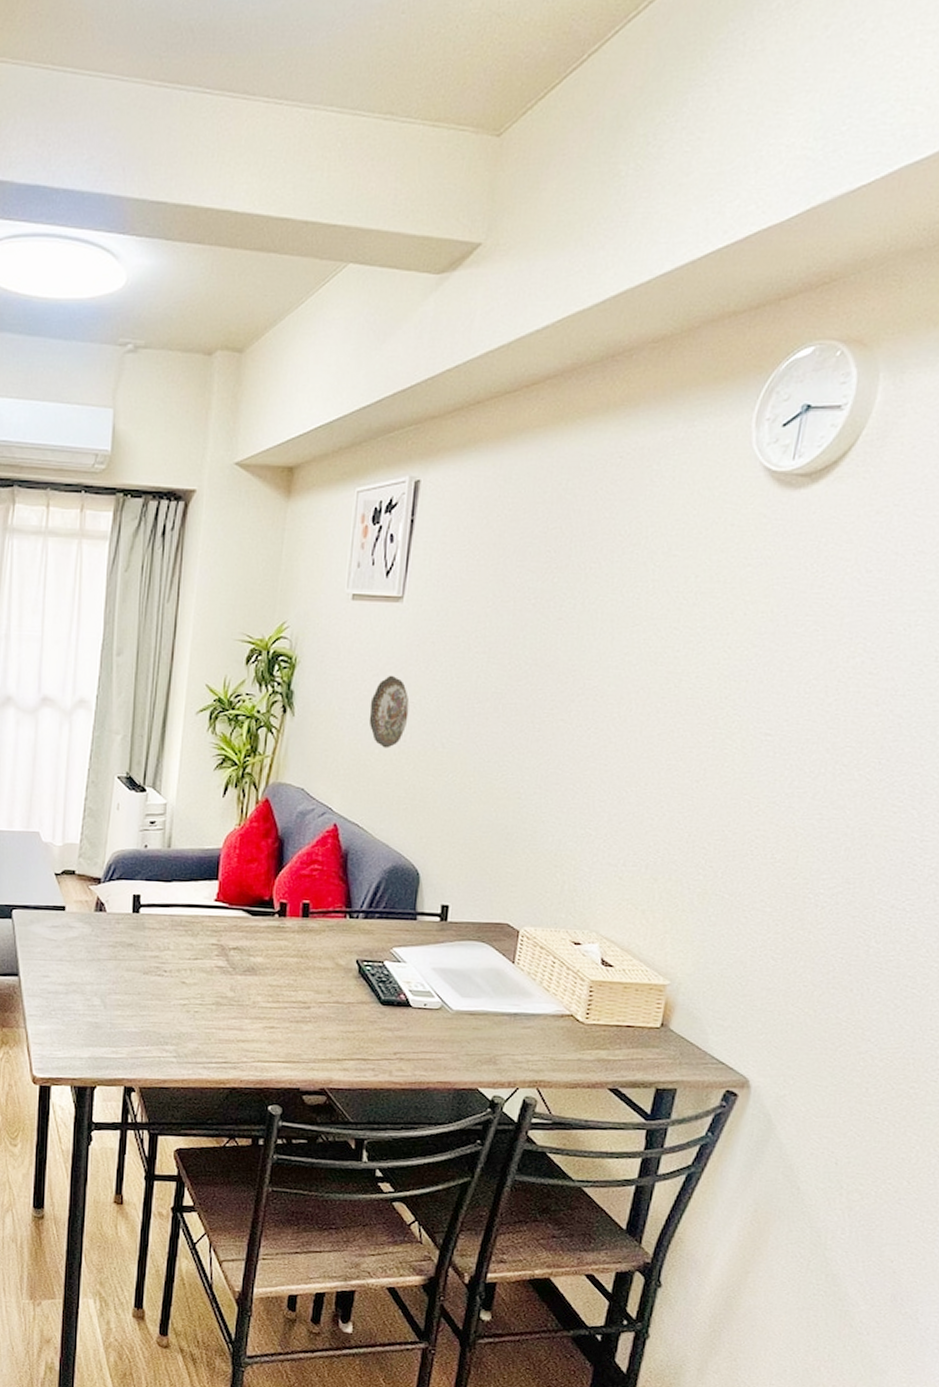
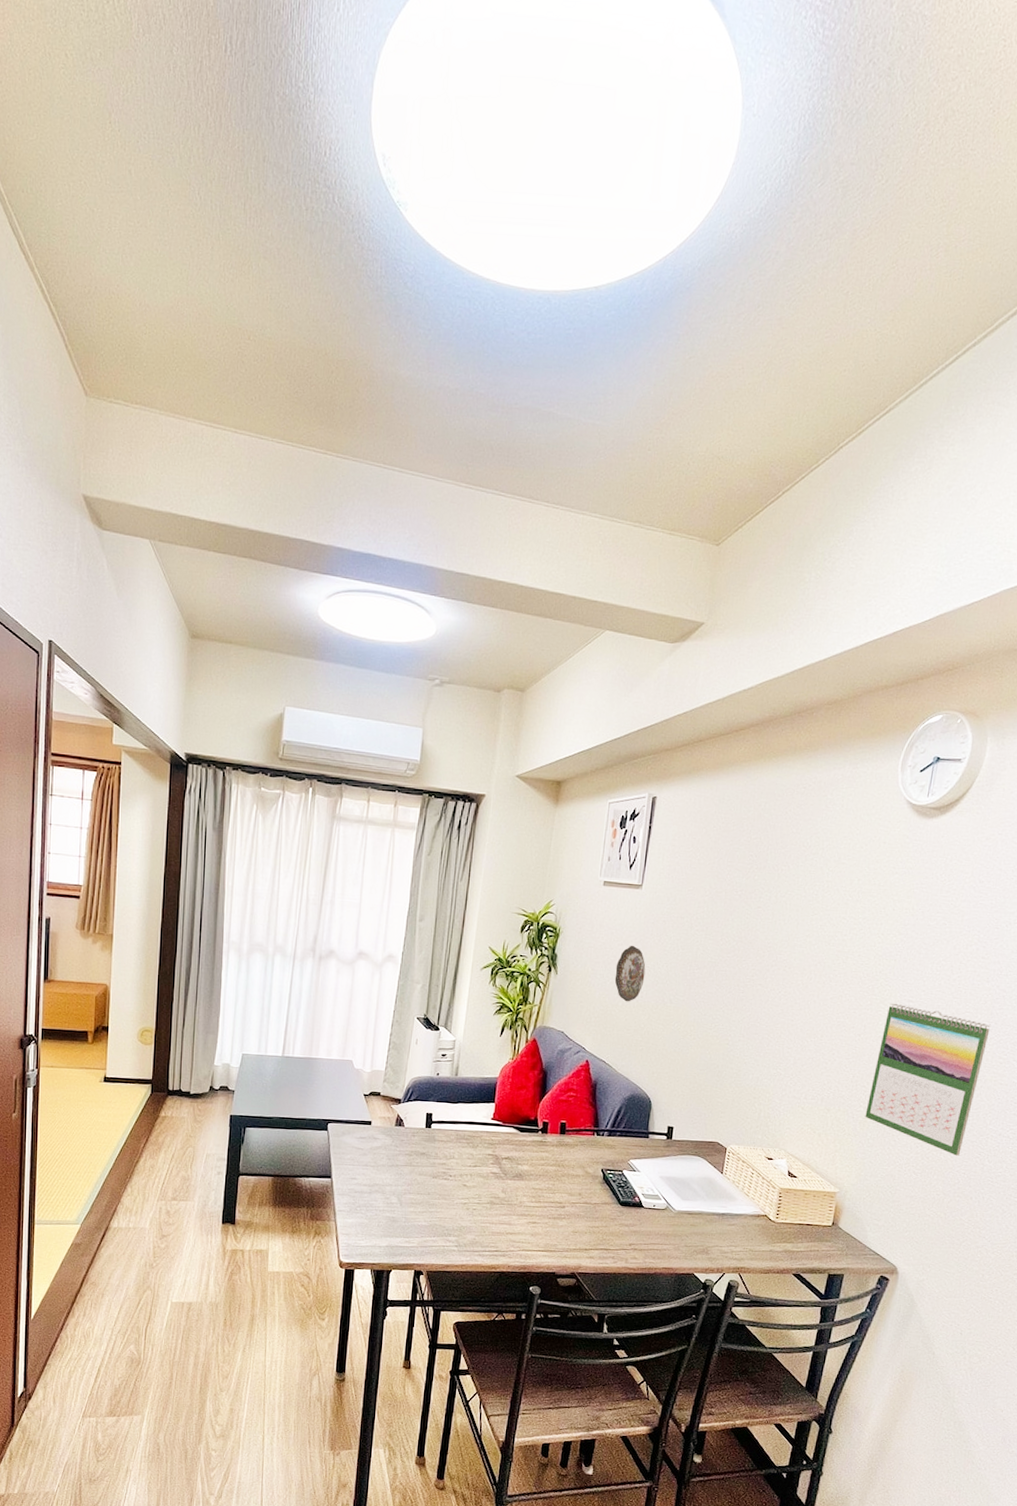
calendar: none [705,738,880,936] -> present [865,1003,991,1156]

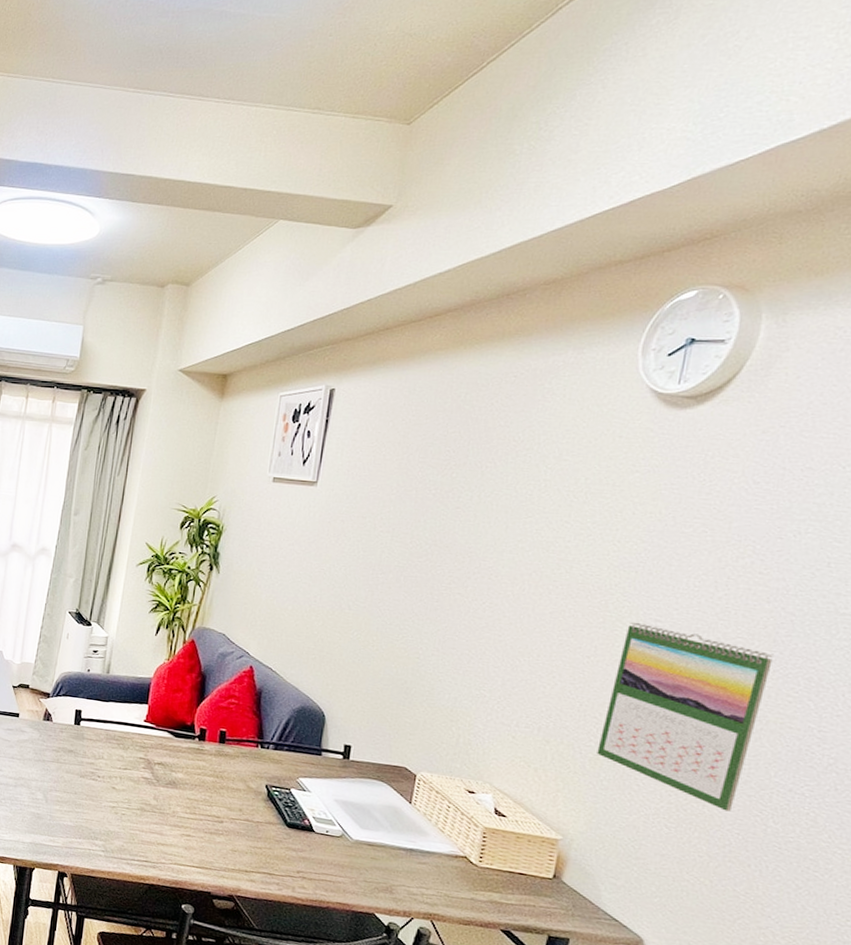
decorative plate: present [614,945,646,1002] -> none [284,545,320,606]

